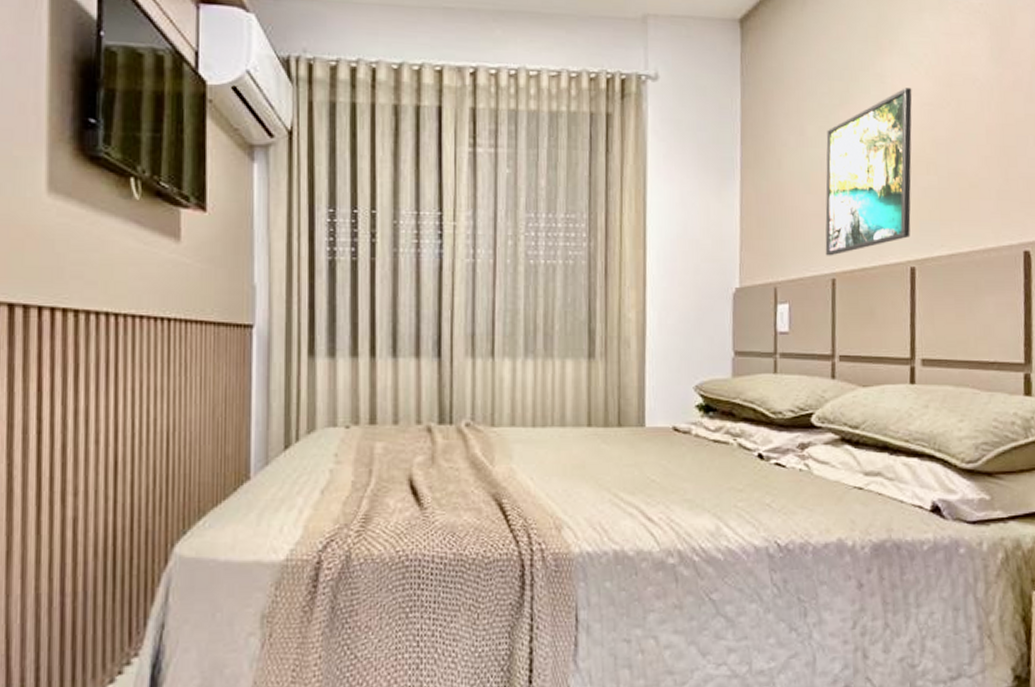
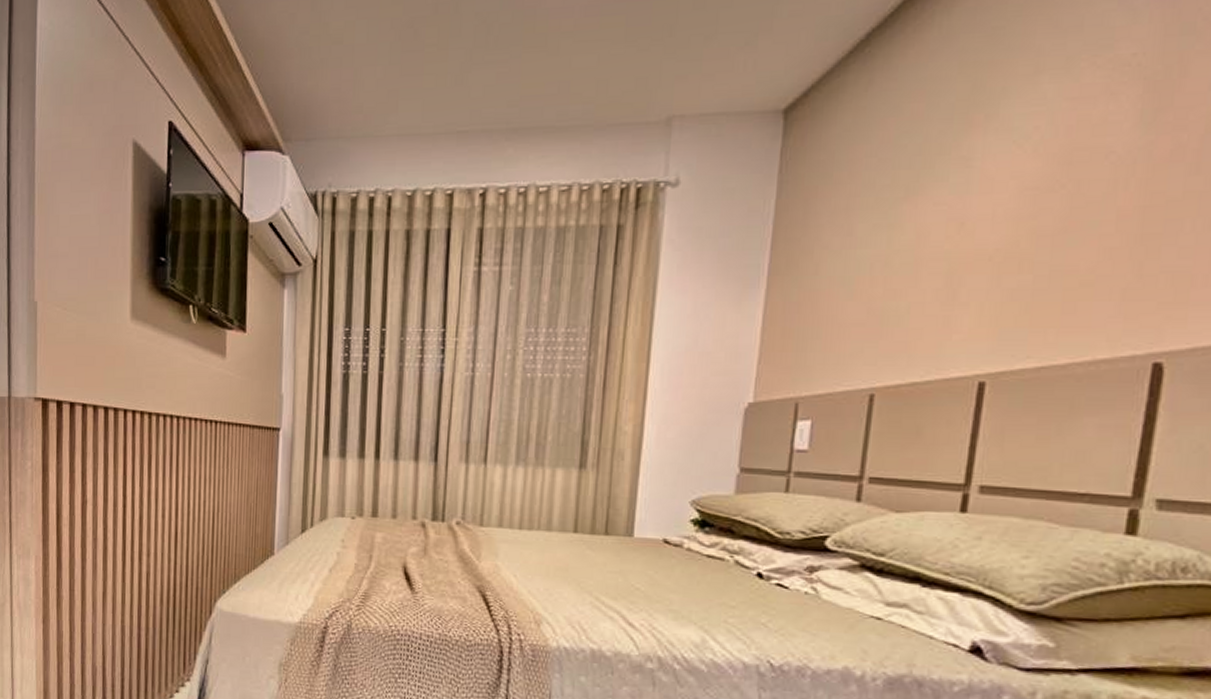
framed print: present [825,88,912,256] -> none [864,171,1010,370]

